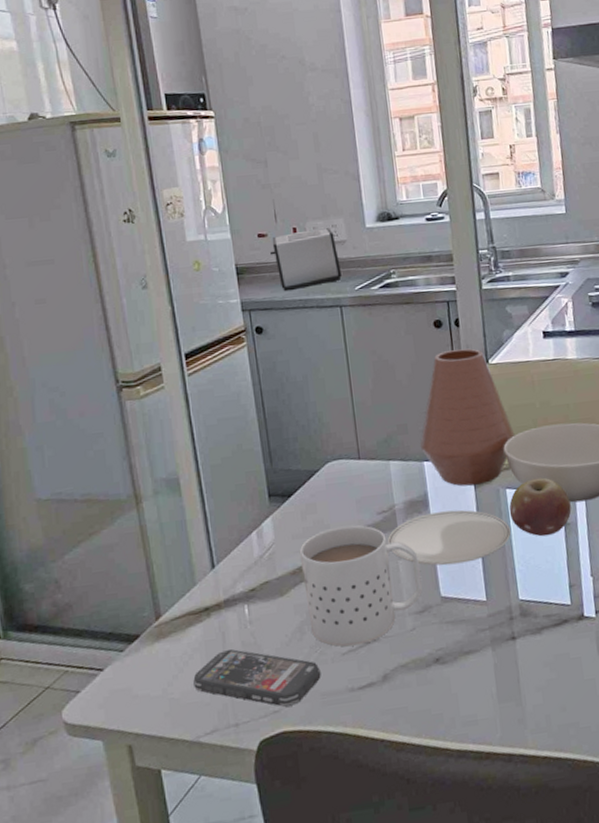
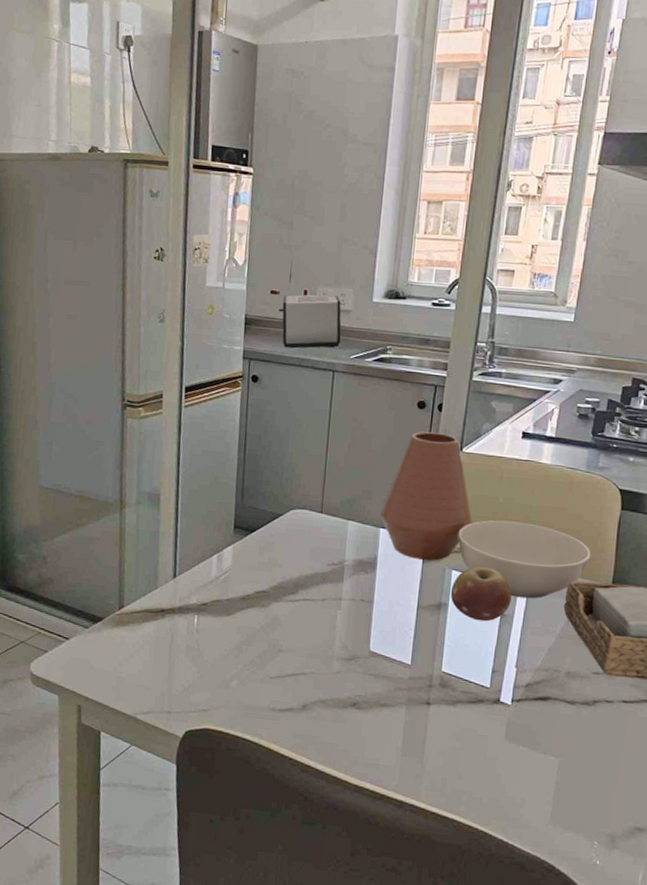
smartphone: present [193,649,321,707] -> none [140,649,249,709]
mug: present [299,525,423,647] -> none [248,568,357,674]
plate: present [387,509,511,566] -> none [331,575,448,627]

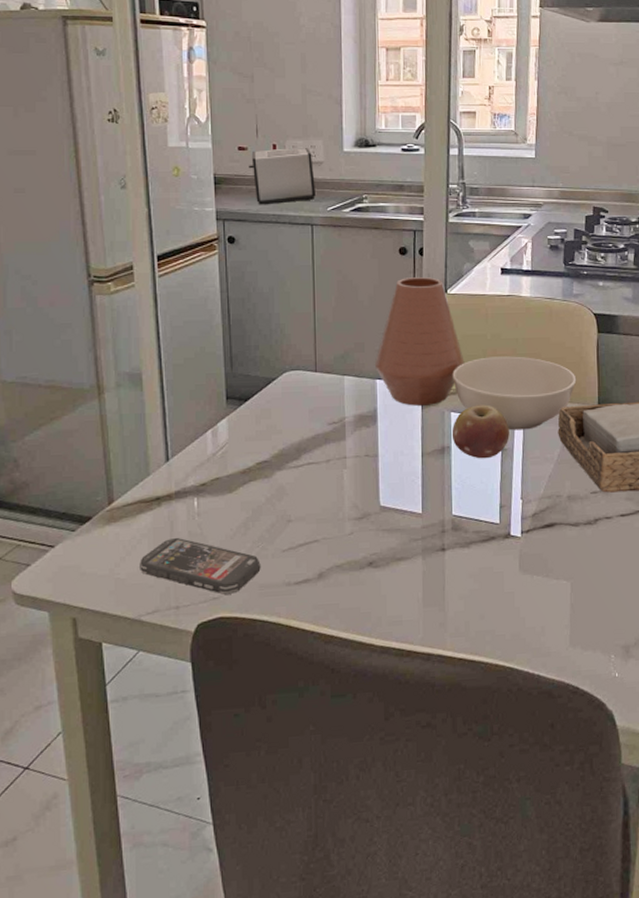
smartphone: none [140,649,249,709] -> present [140,538,261,594]

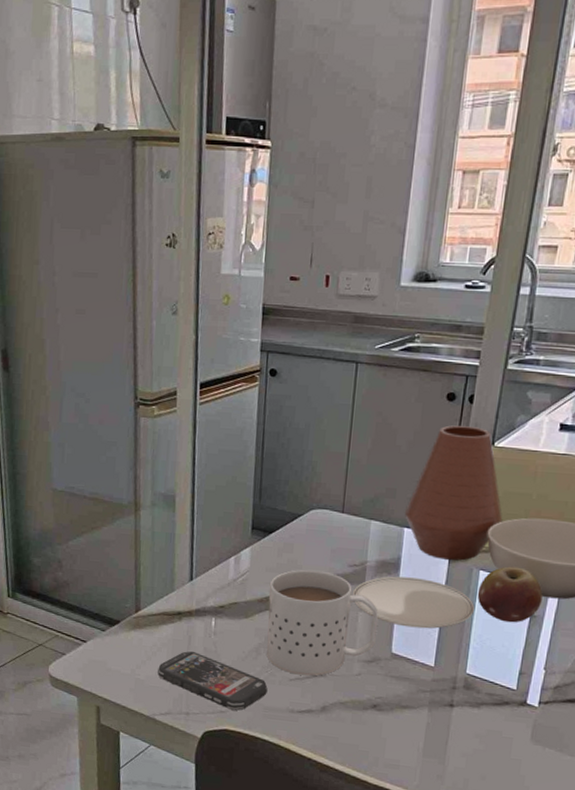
toaster: present [249,145,315,205] -> none [299,278,366,339]
mug: none [250,432,363,544] -> present [266,569,378,676]
plate: none [334,427,451,478] -> present [352,576,474,629]

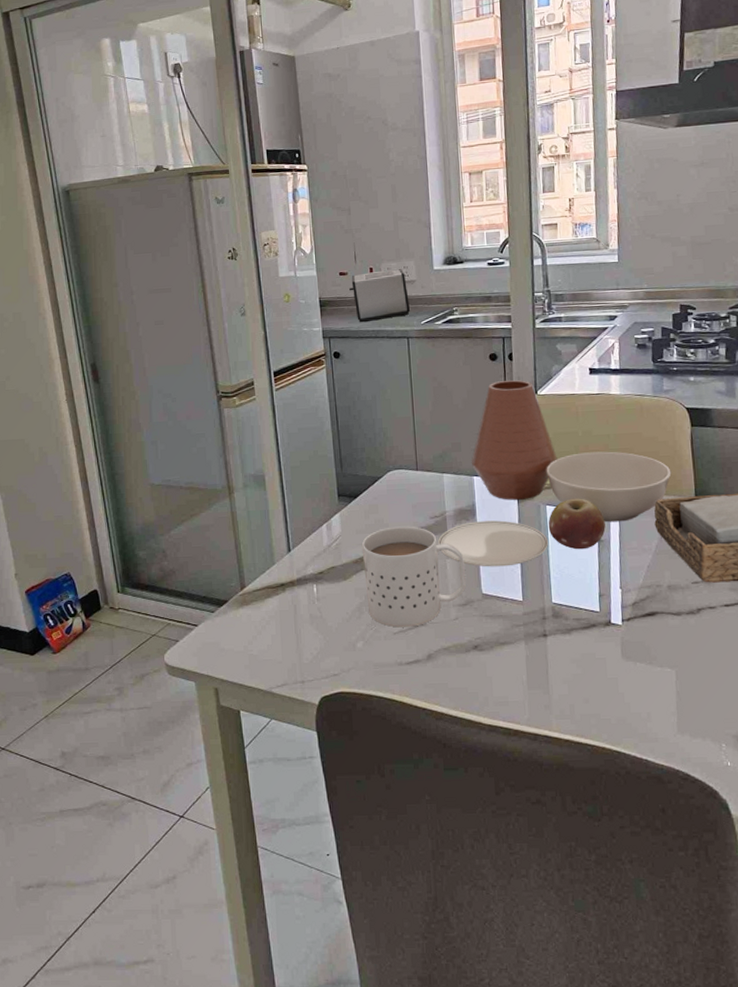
smartphone: present [158,651,268,711] -> none [269,620,375,671]
toaster: none [299,278,366,339] -> present [349,267,410,323]

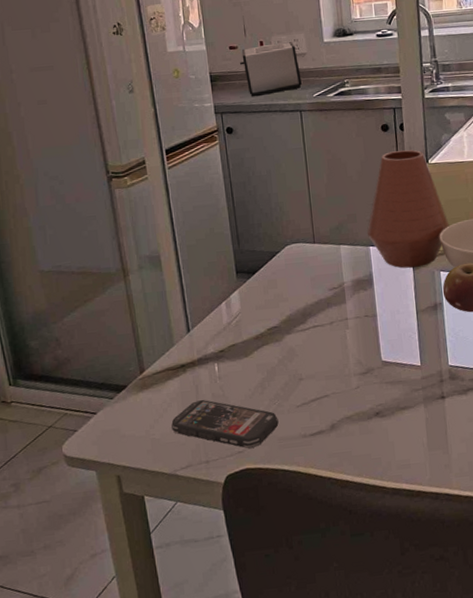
smartphone: none [269,620,375,671] -> present [171,400,279,448]
mug: present [361,526,466,628] -> none [261,299,366,401]
plate: present [437,520,548,567] -> none [337,288,443,335]

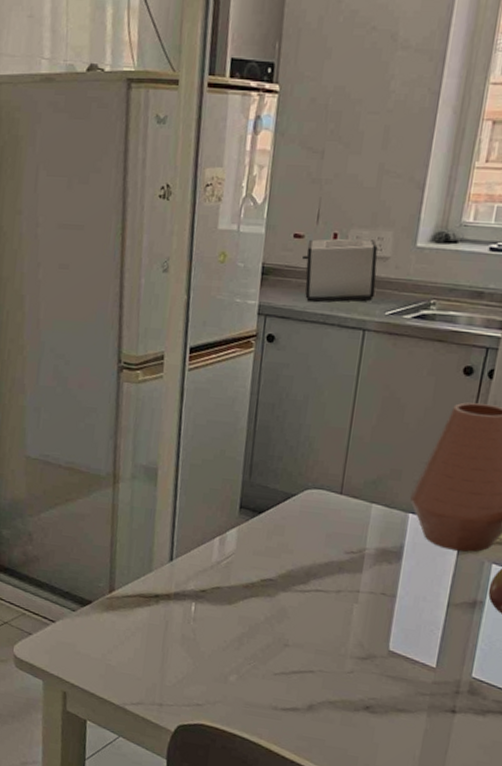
smartphone: present [171,400,279,448] -> none [130,637,250,705]

